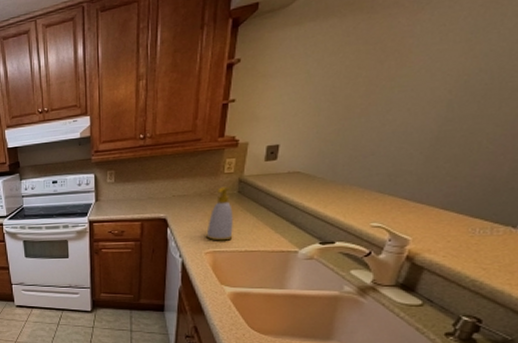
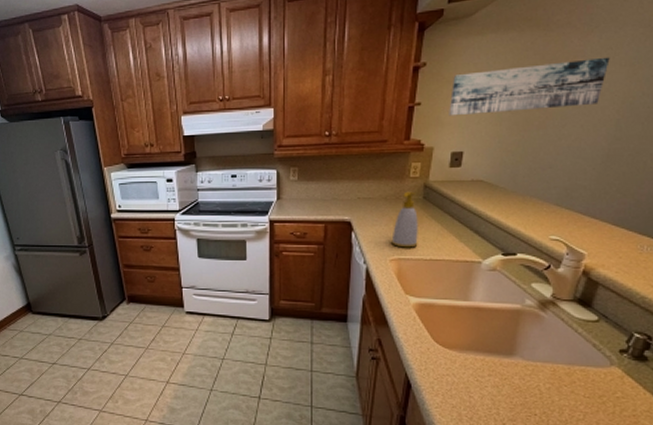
wall art: none [264,34,442,111] -> present [449,57,610,116]

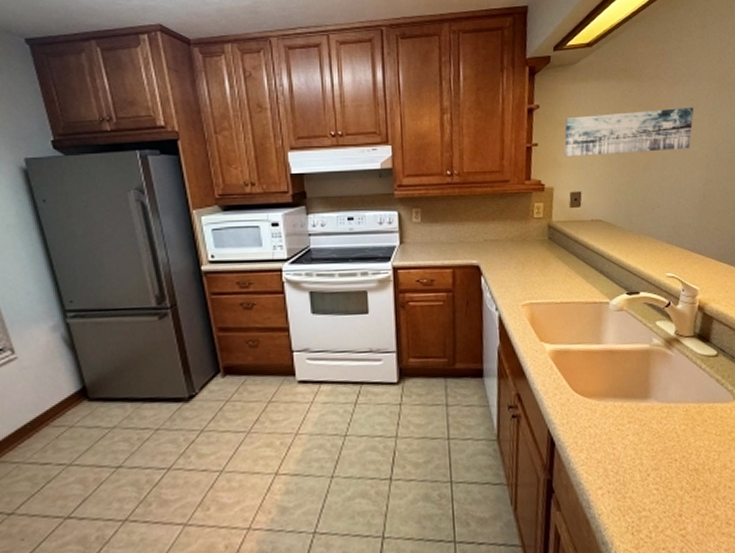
soap bottle: present [391,191,418,248] -> none [521,232,548,292]

